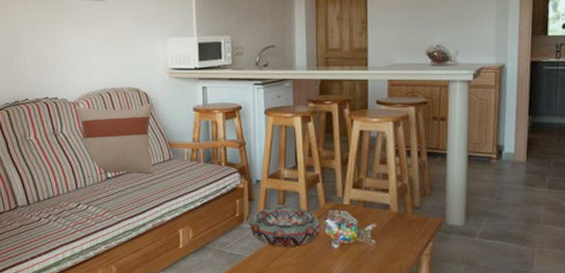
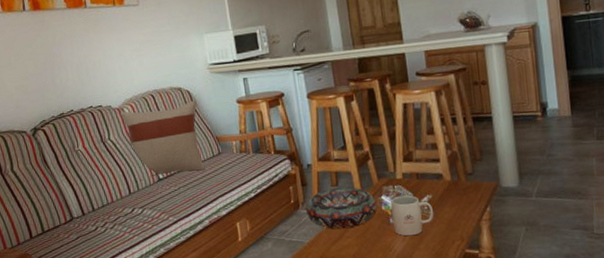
mug: none [333,221,377,262] -> present [390,195,434,237]

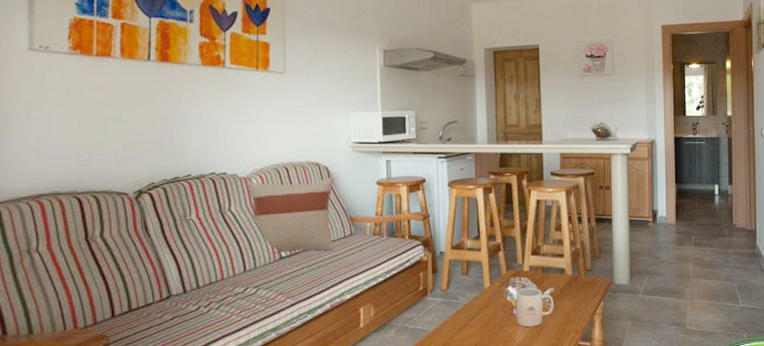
decorative bowl: present [306,187,377,230] -> none [434,276,503,318]

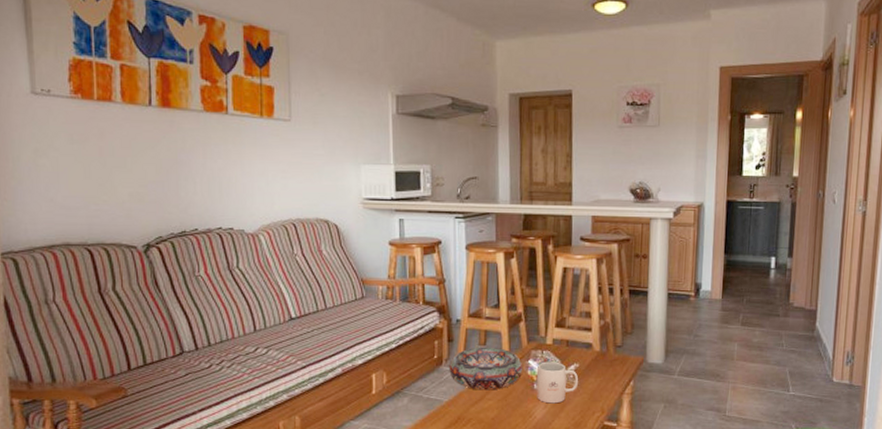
pillow: present [247,177,334,259] -> none [254,235,345,319]
decorative bowl: none [434,276,503,318] -> present [449,347,523,391]

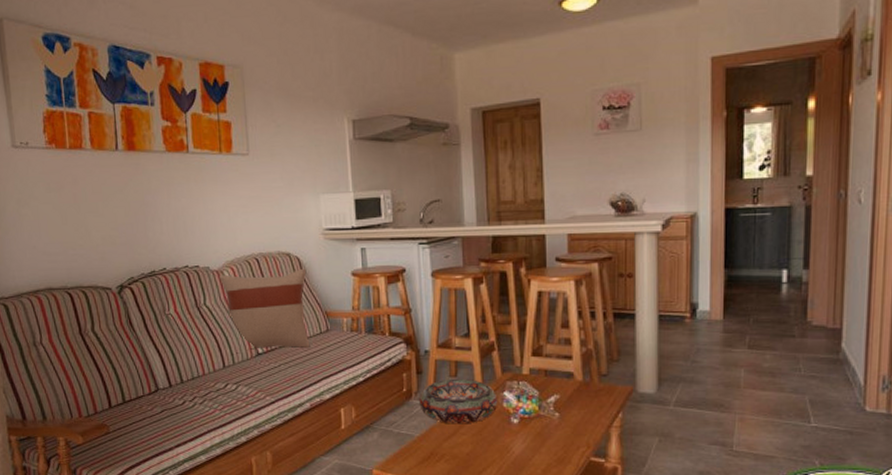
pillow: none [254,235,345,319] -> present [219,268,310,355]
mug: present [536,361,579,404] -> none [513,393,560,438]

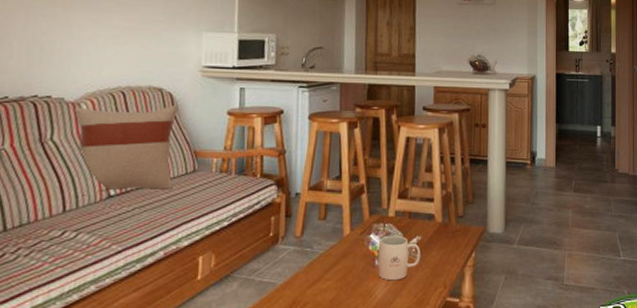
decorative bowl: present [419,378,498,424] -> none [285,221,364,270]
mug: none [513,393,560,438] -> present [377,235,421,281]

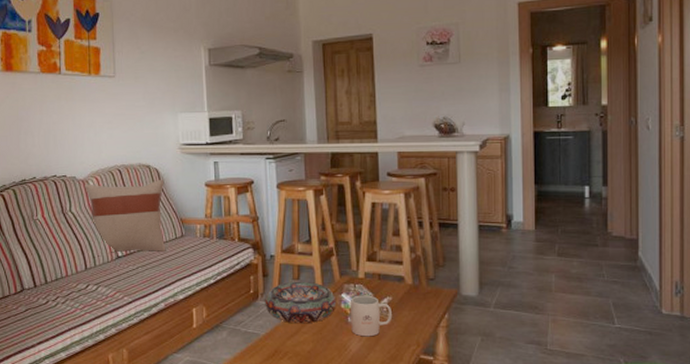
decorative bowl: none [285,221,364,270] -> present [265,281,337,324]

